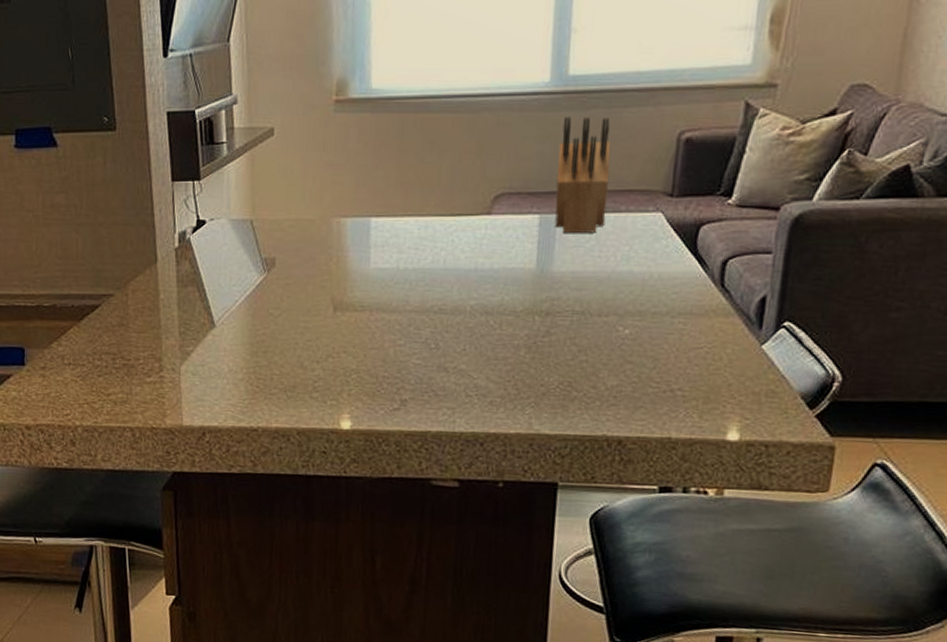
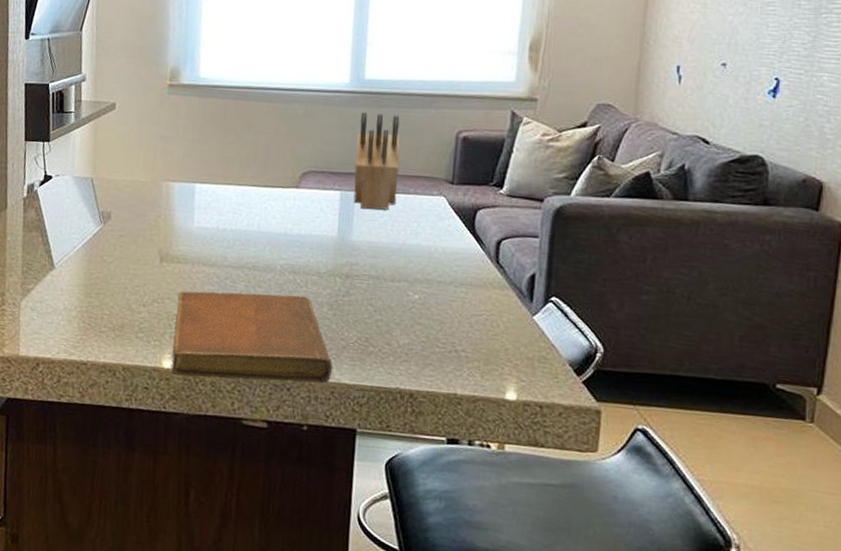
notebook: none [351,339,531,436] -> present [171,291,333,383]

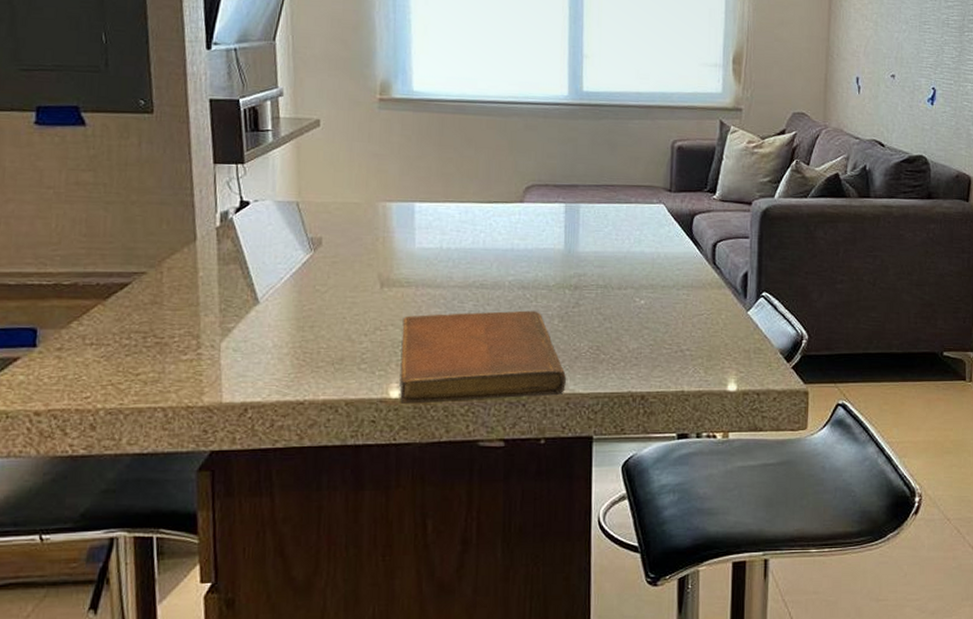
knife block: present [353,112,401,210] -> none [577,125,621,220]

